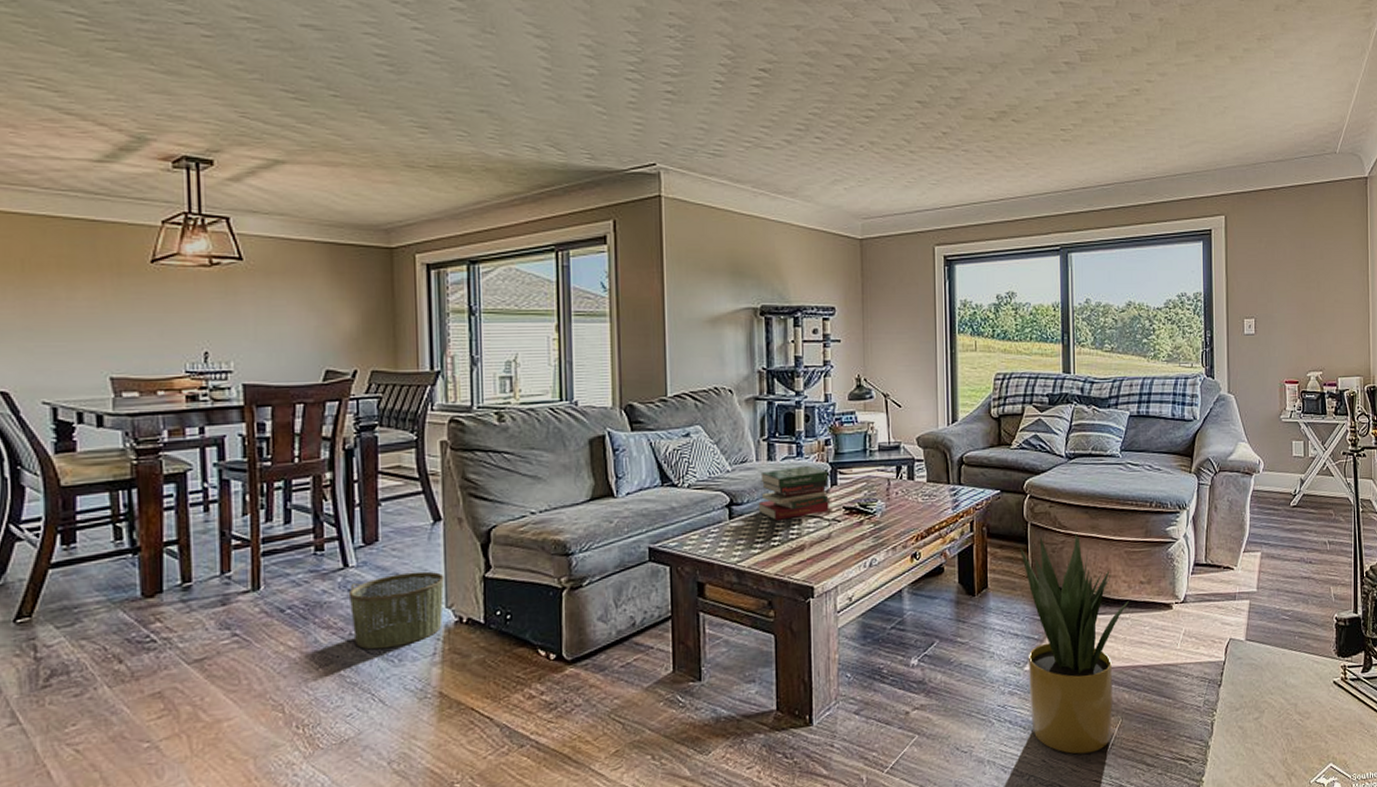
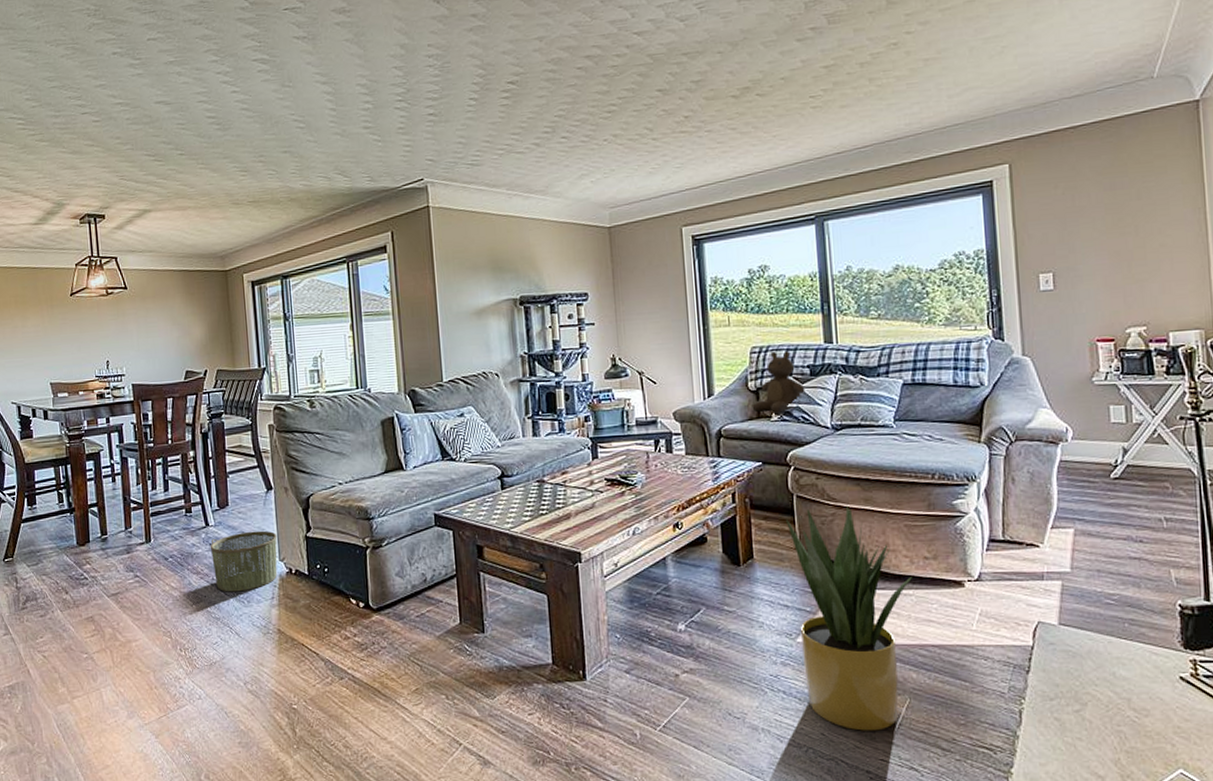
books: present [758,466,829,520] -> none [526,441,592,491]
teddy bear: none [993,378,1044,441] -> present [752,351,805,413]

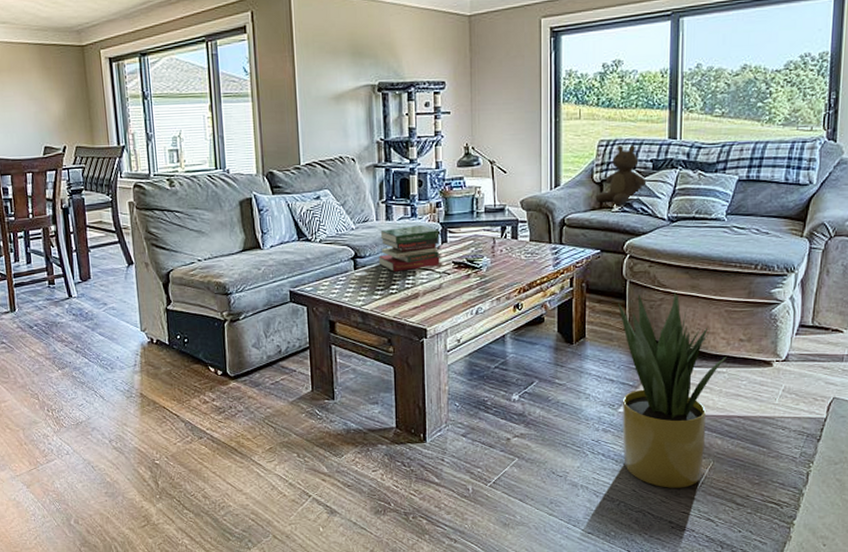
basket: present [210,530,278,592] -> none [73,303,139,359]
books: none [526,441,592,491] -> present [378,225,440,272]

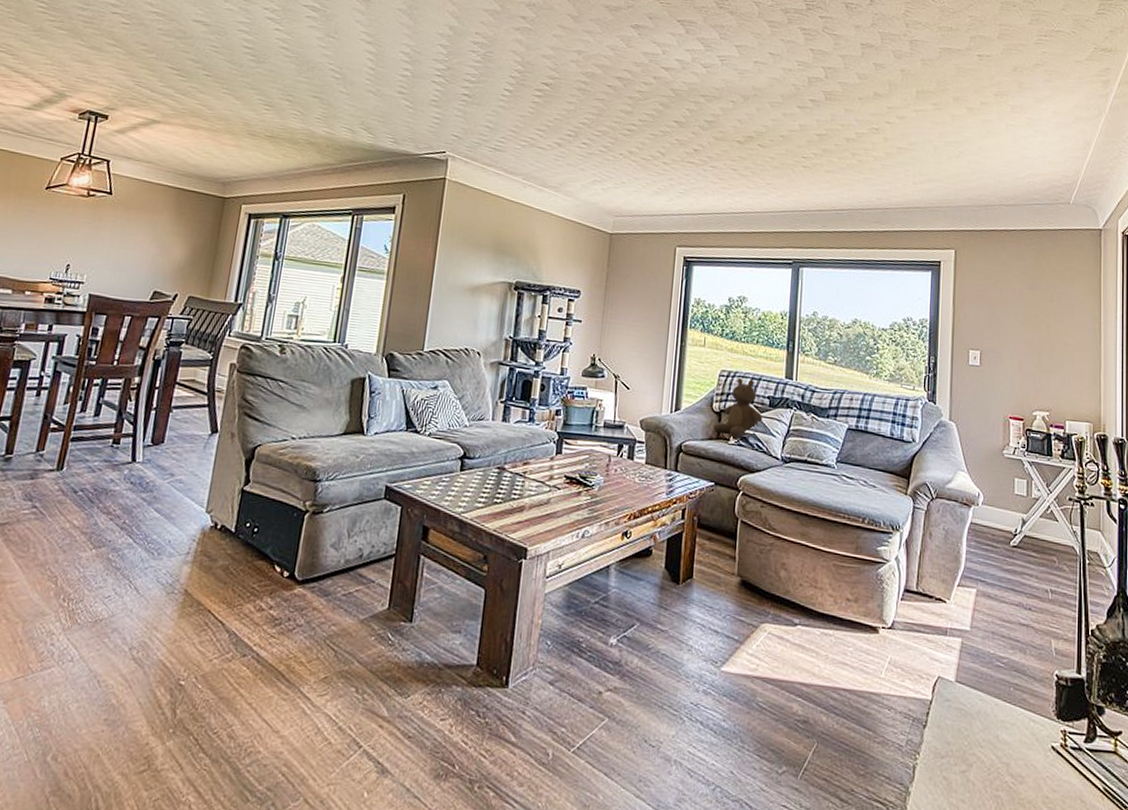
books: present [378,225,440,272] -> none [487,431,556,480]
planter: present [618,291,727,488] -> none [723,536,834,774]

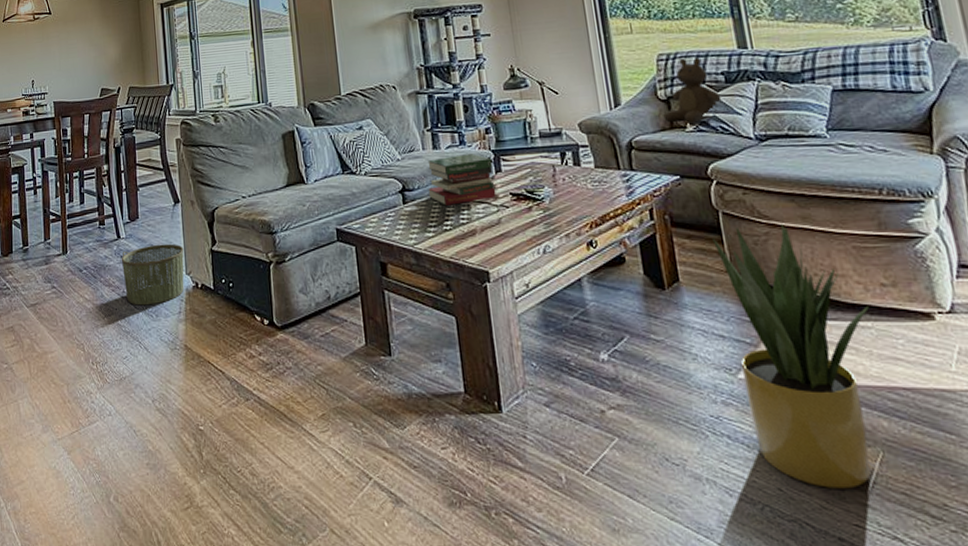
basket: none [126,474,211,542] -> present [121,243,184,306]
books: none [487,431,556,480] -> present [427,154,497,206]
planter: none [723,536,834,774] -> present [713,223,872,489]

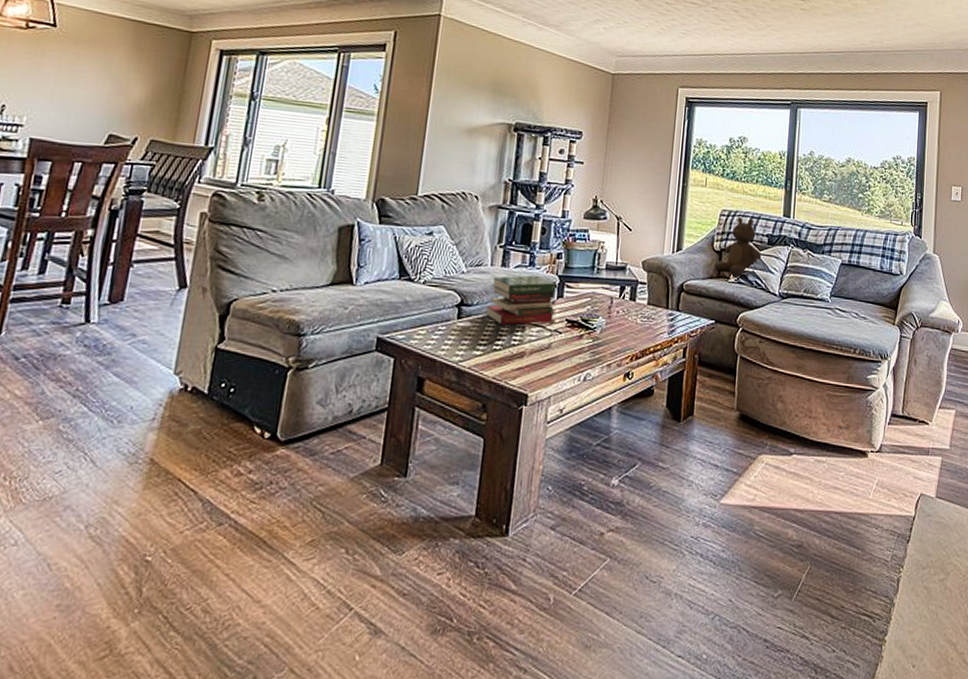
basket: present [121,243,184,306] -> none [79,334,179,409]
planter: present [713,223,872,489] -> none [722,370,827,597]

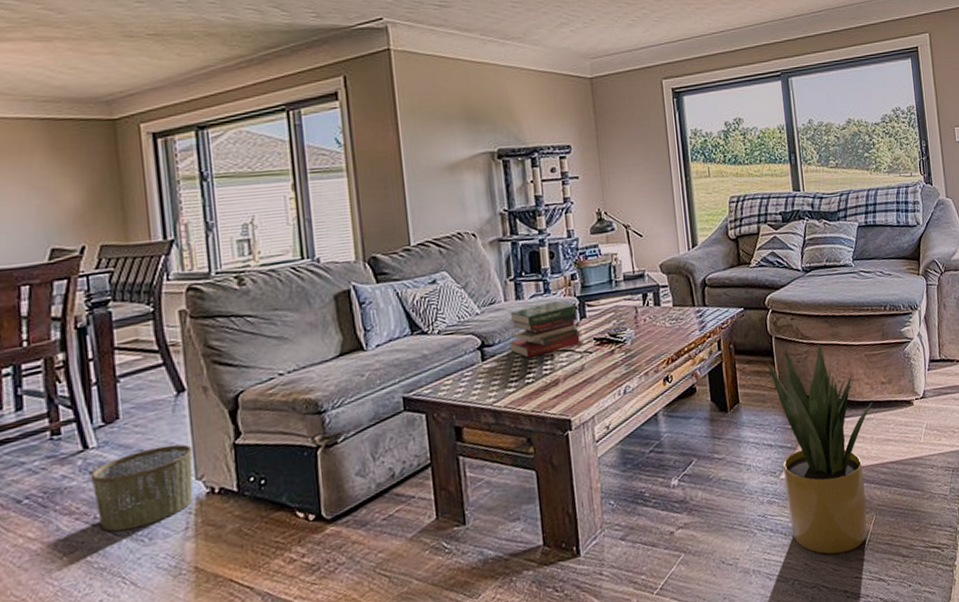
basket: none [79,334,179,409] -> present [90,444,194,532]
teddy bear: present [714,216,762,276] -> none [732,200,779,260]
planter: none [722,370,827,597] -> present [767,341,873,555]

